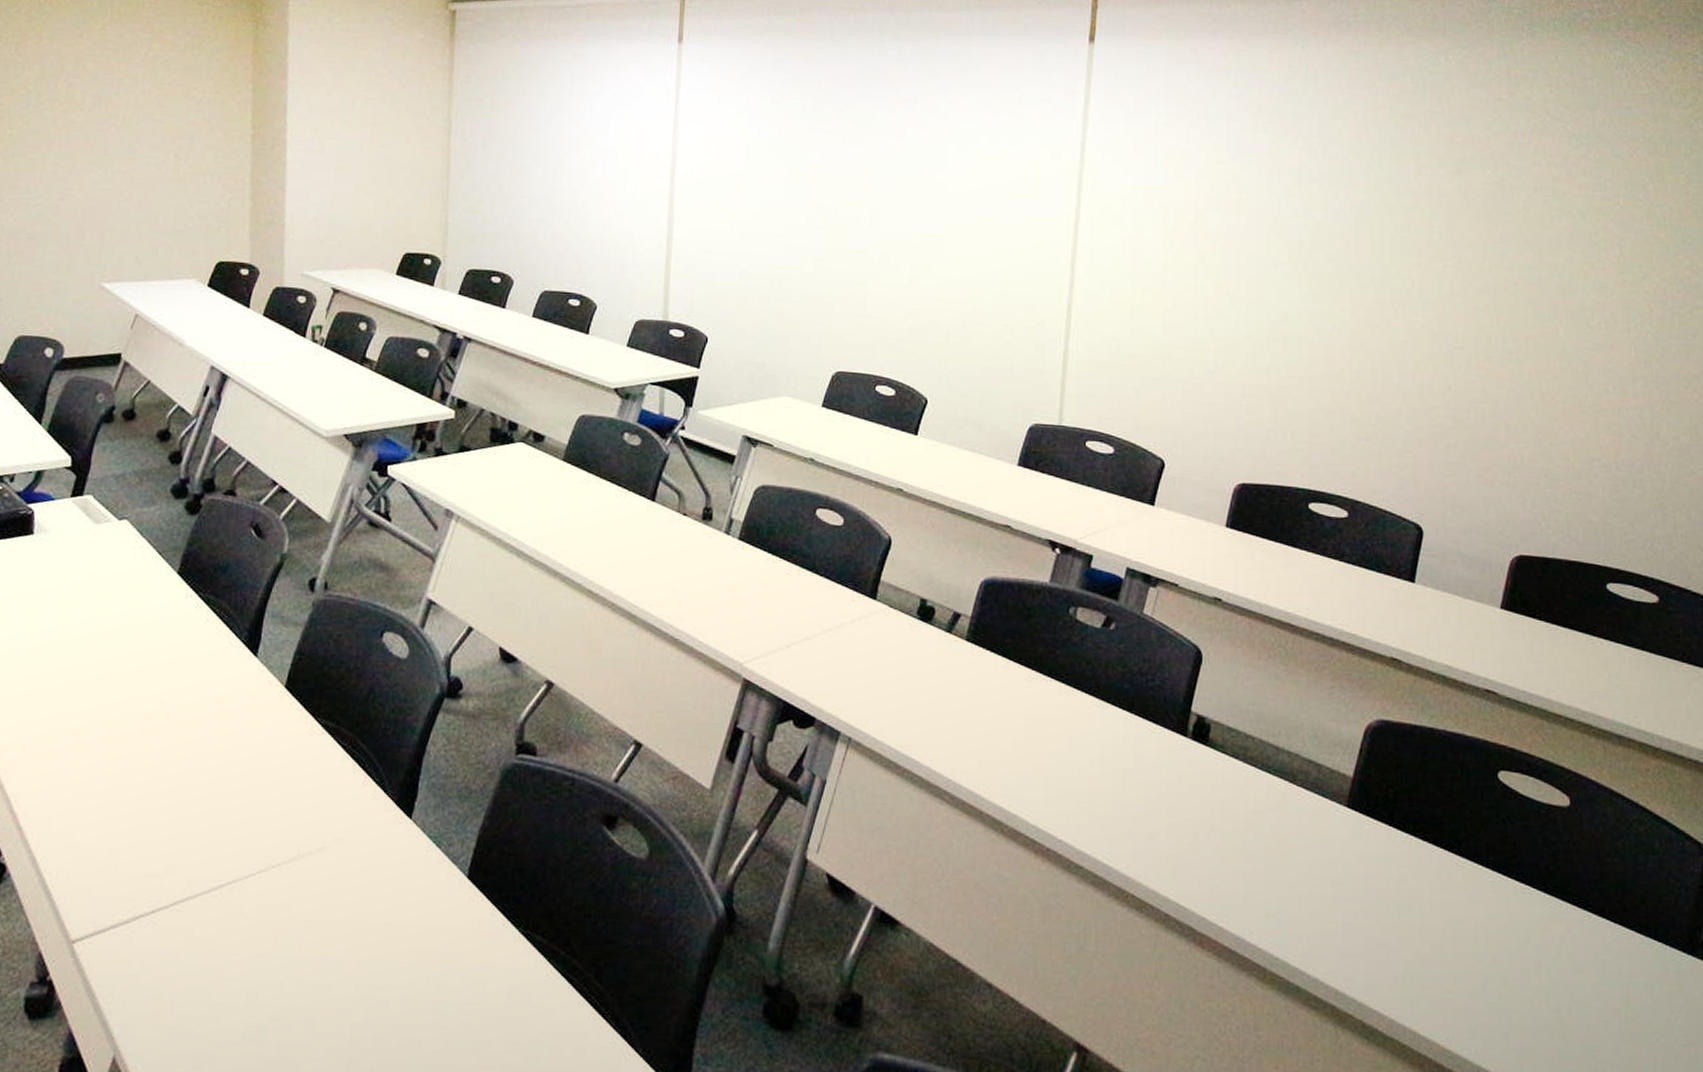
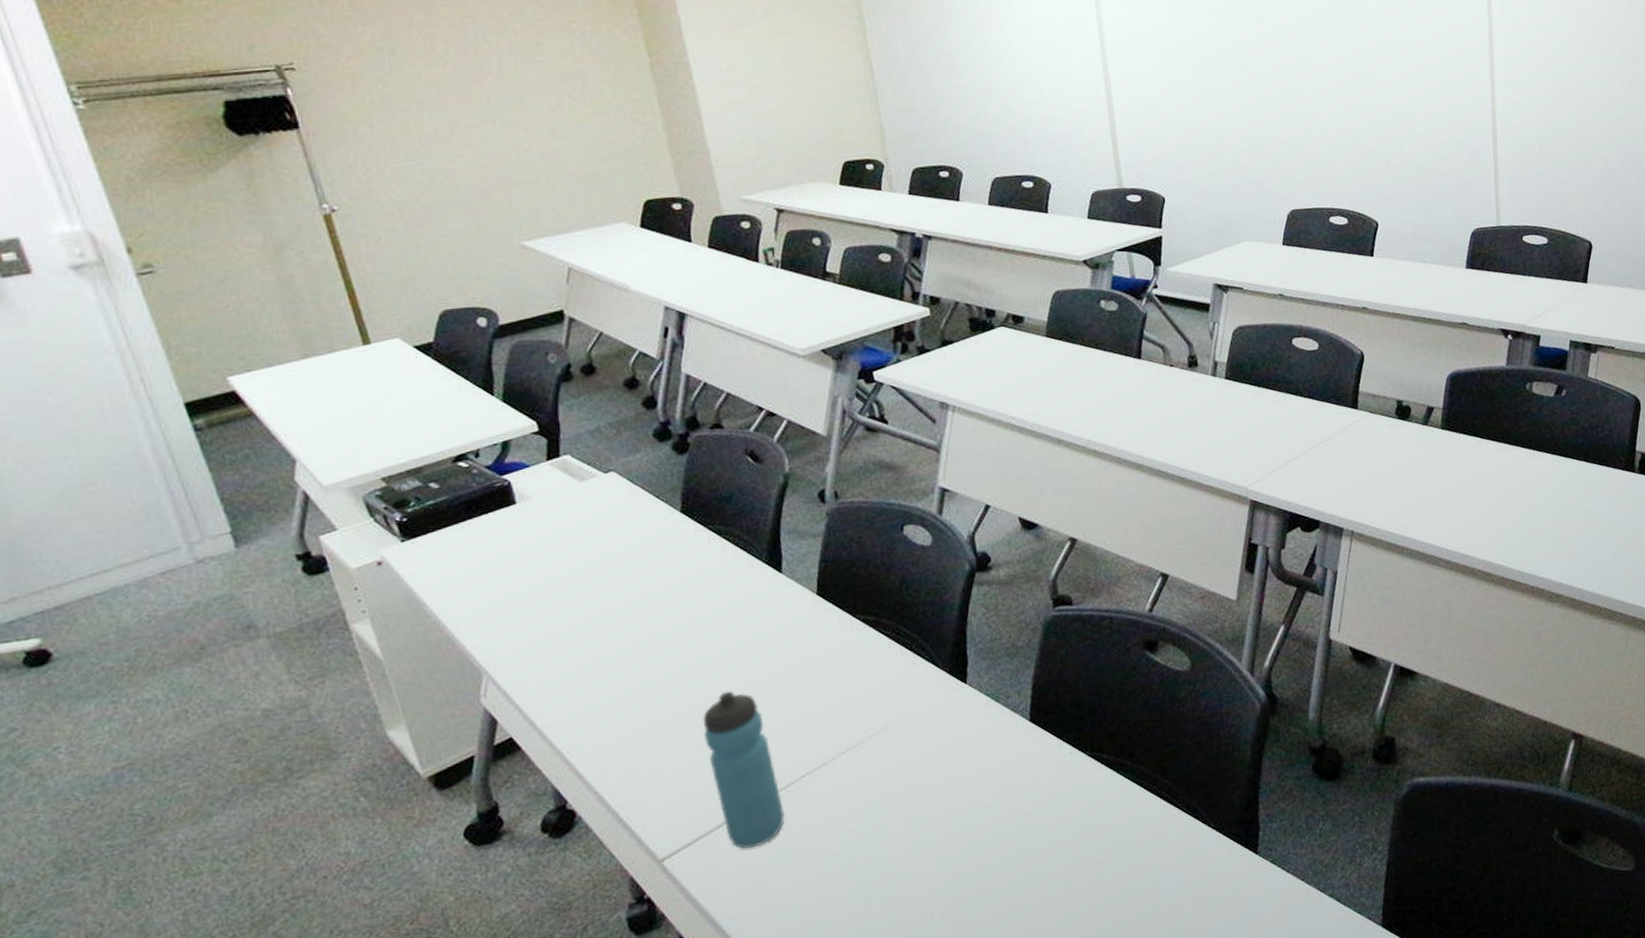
water bottle: none [141,771,205,952] -> present [702,690,786,849]

